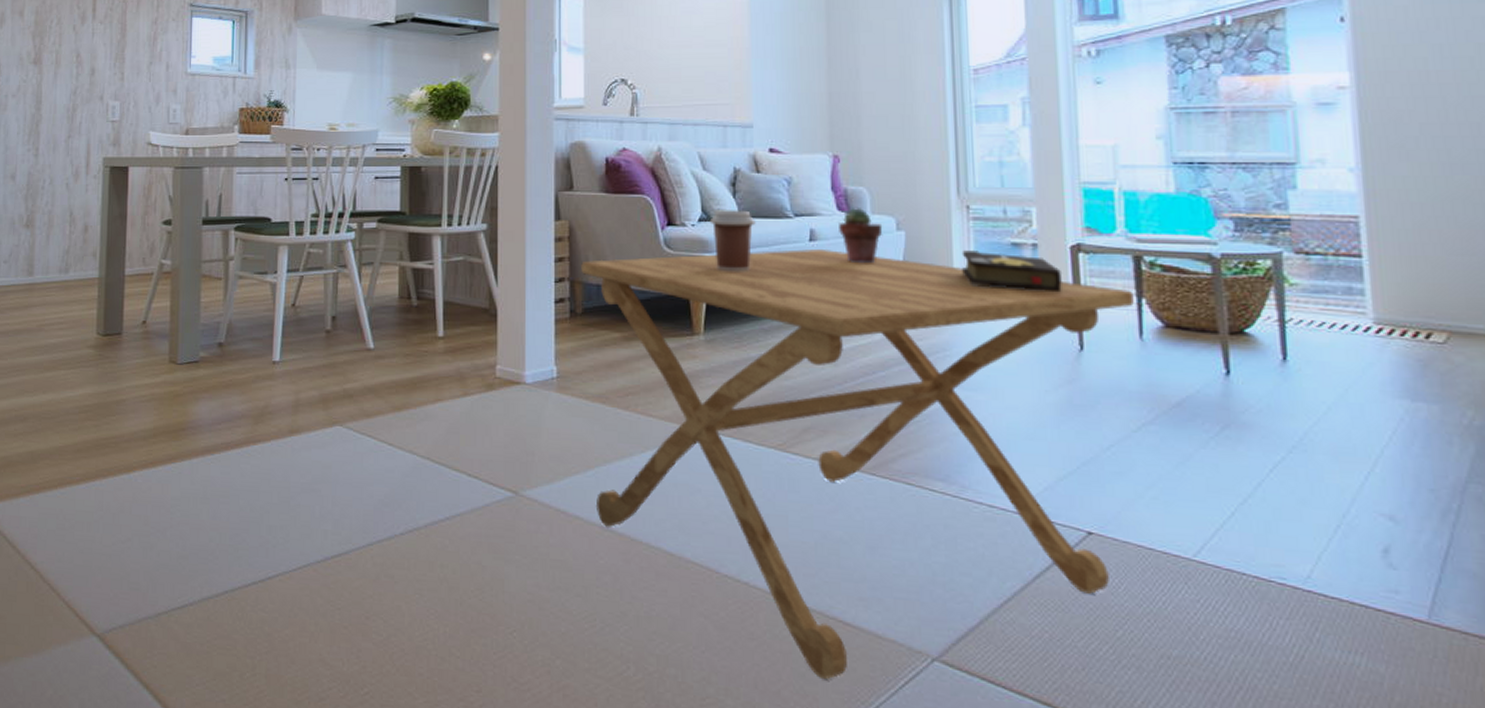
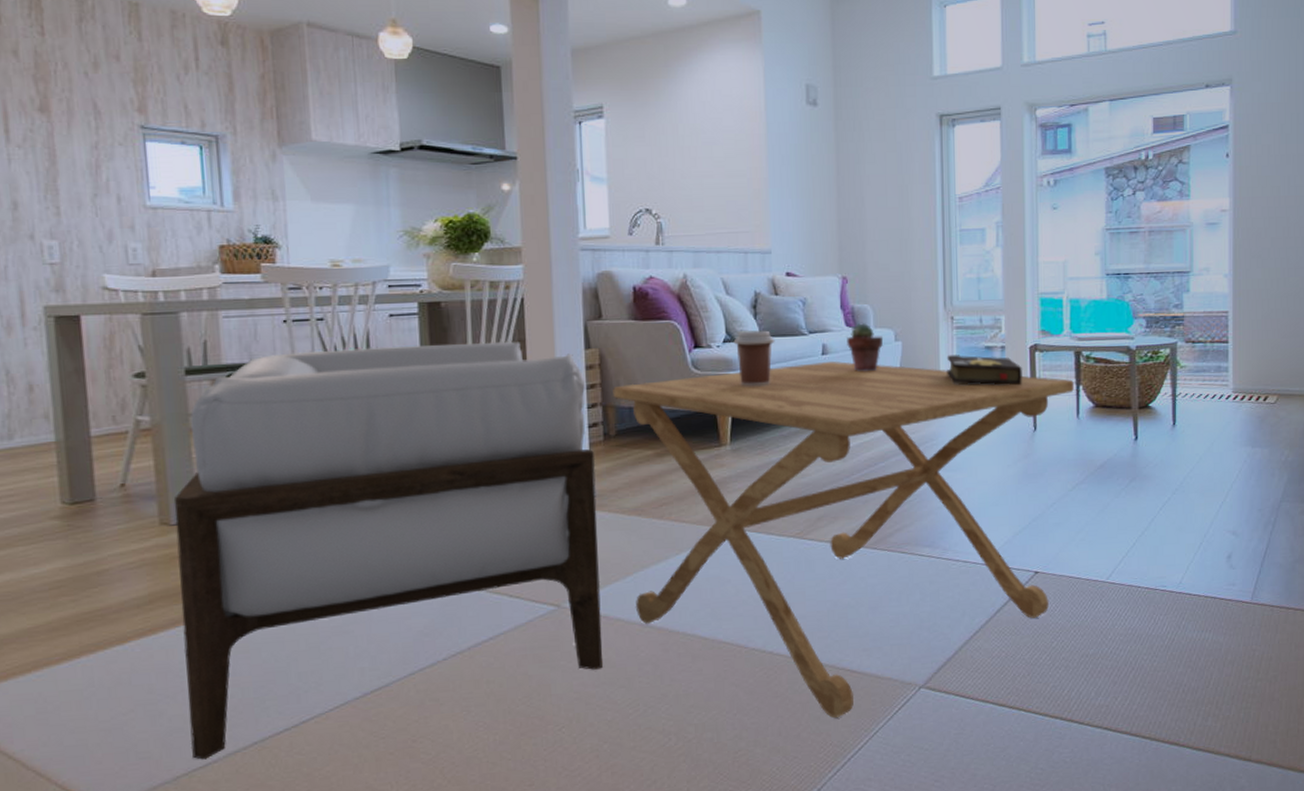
armchair: none [173,207,561,601] -> present [173,341,603,760]

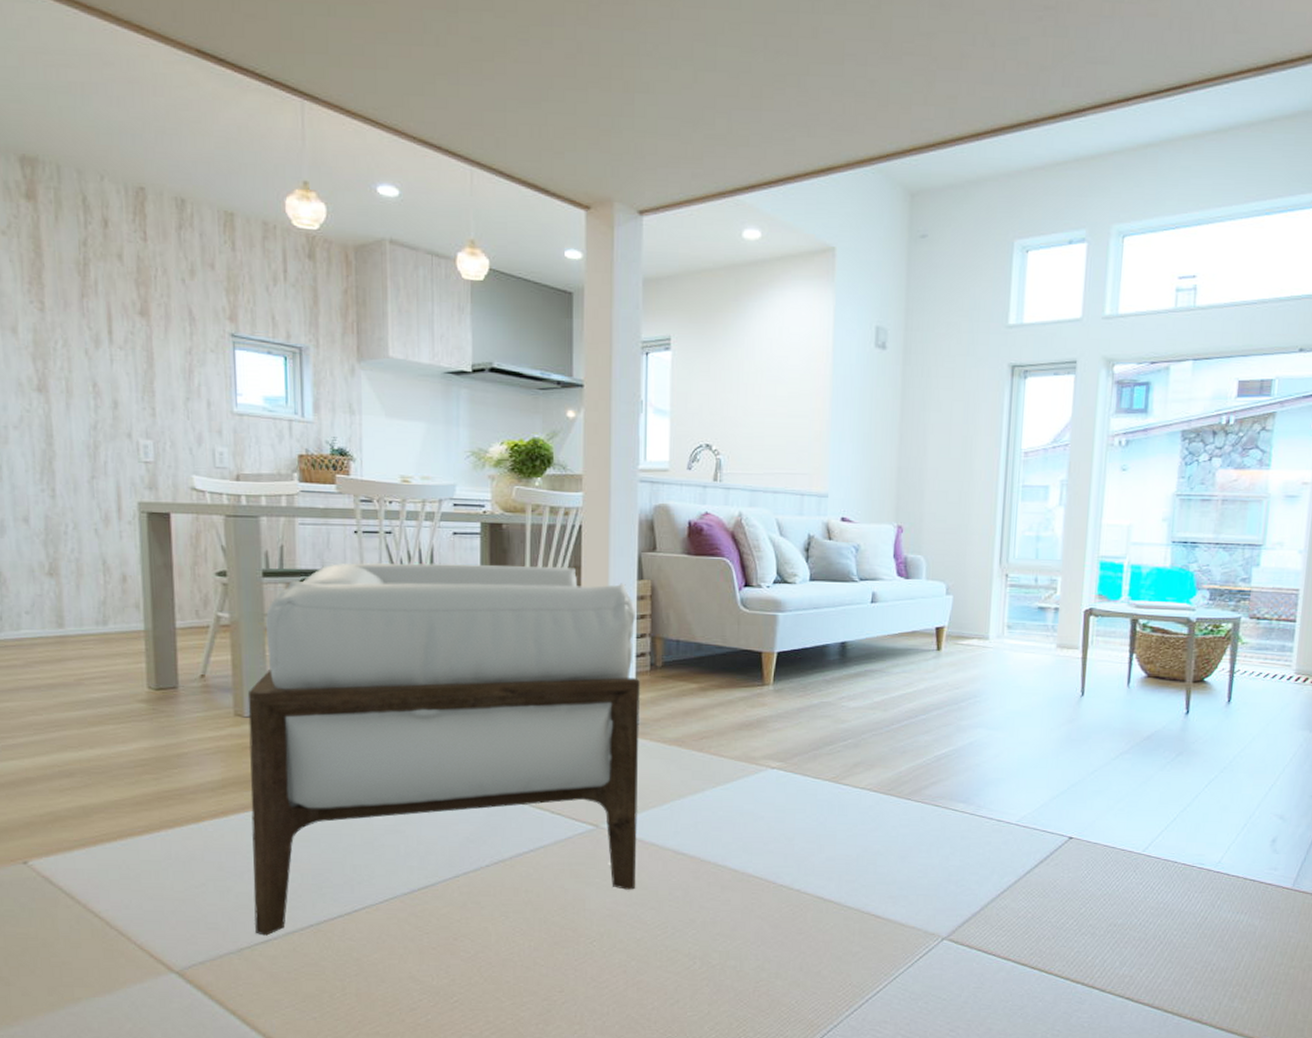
side table: present [613,361,1074,719] -> none [662,610,1127,960]
coffee cup: present [733,330,775,387] -> none [783,573,825,630]
potted succulent: present [847,323,884,372] -> none [897,574,935,624]
hardback book: present [947,355,1022,386] -> none [996,613,1075,649]

